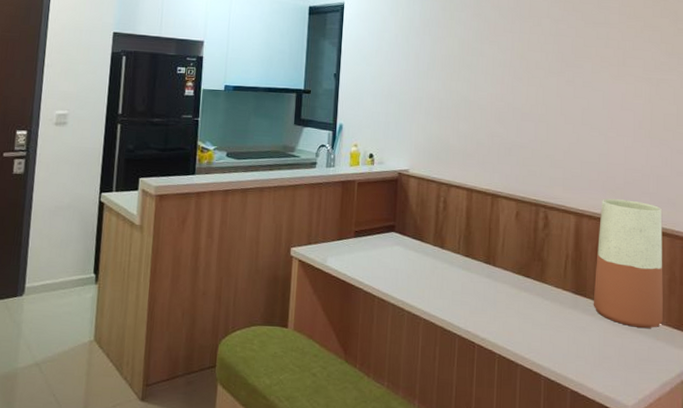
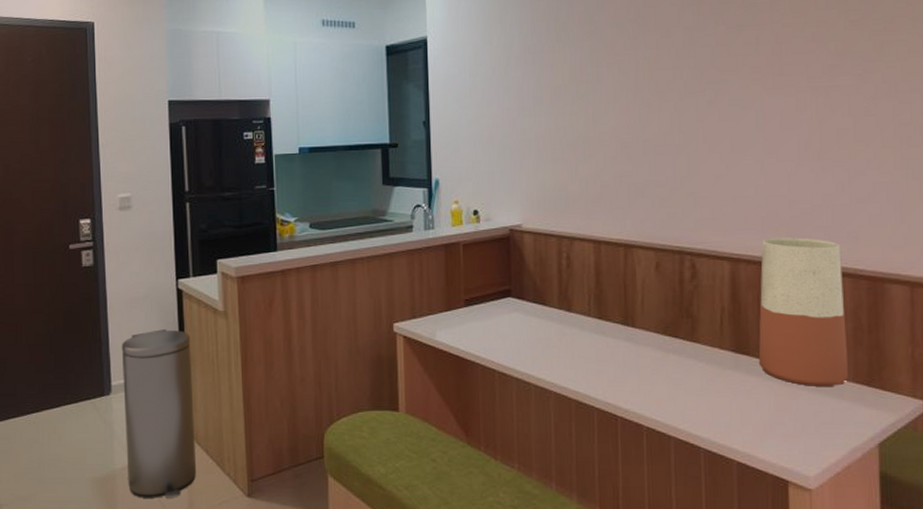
pedal bin: none [28,238,106,400] -> present [121,329,197,500]

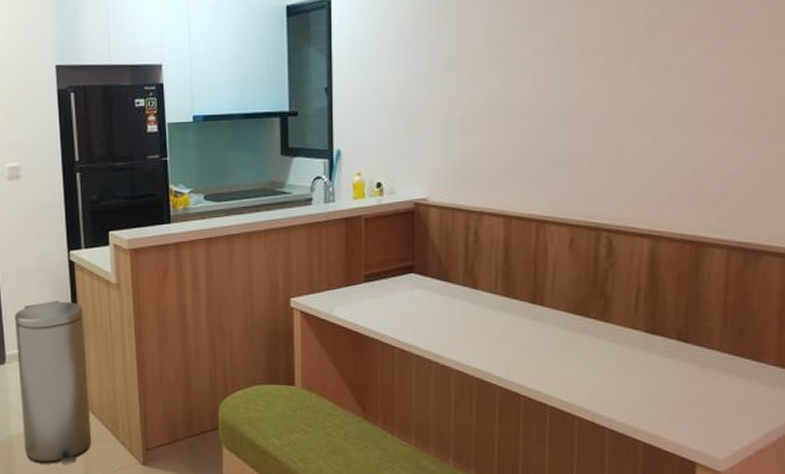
vase: present [758,237,848,386] -> none [673,214,774,369]

